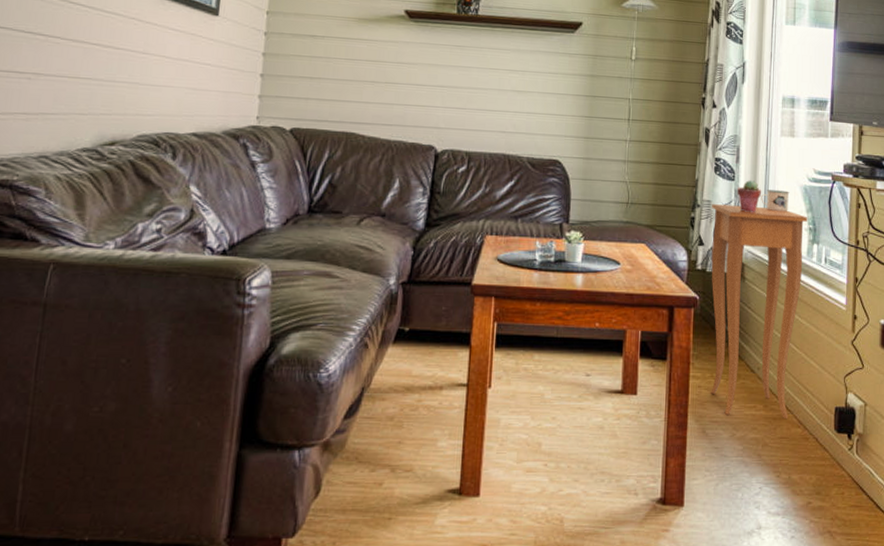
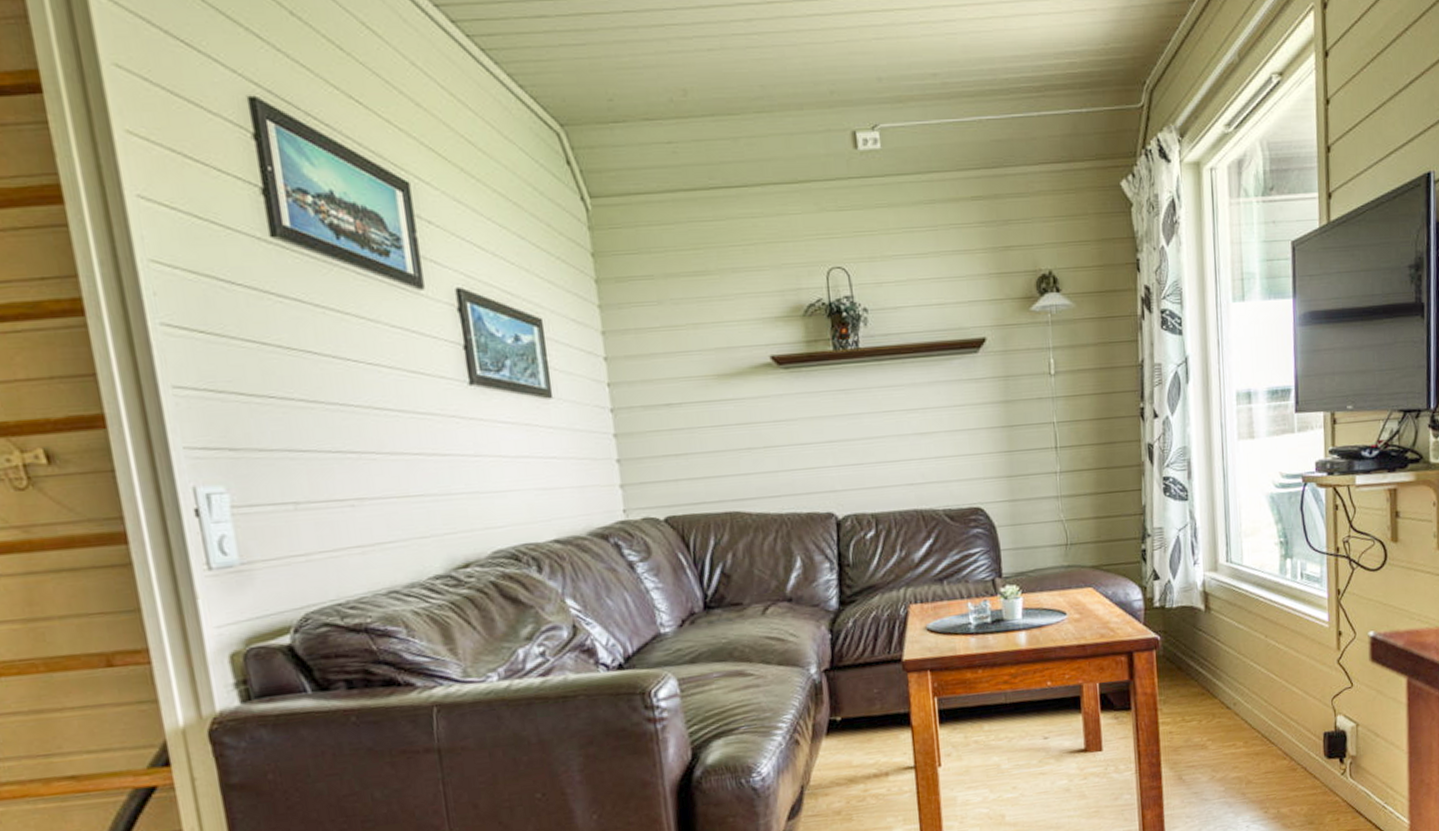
side table: present [711,204,808,420] -> none [1164,525,1278,757]
potted succulent: present [736,180,762,212] -> none [1191,497,1222,535]
mug: present [761,190,790,211] -> none [1221,503,1254,529]

